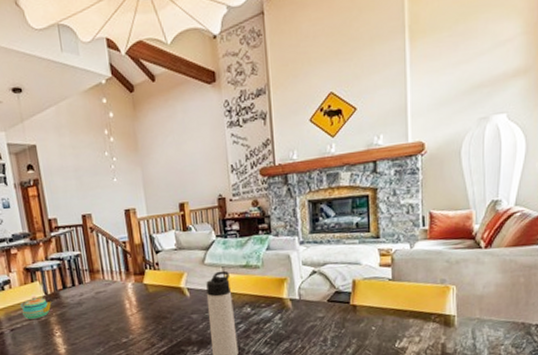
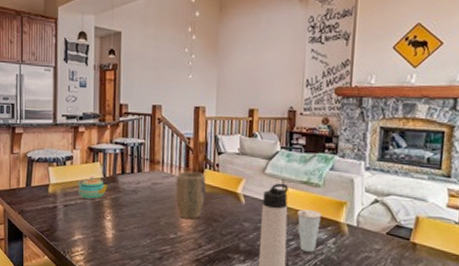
plant pot: none [118,273,151,322] -> present [175,171,206,220]
cup: none [242,291,266,332] -> present [298,209,323,252]

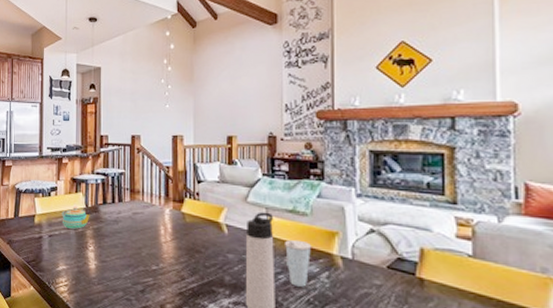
plant pot: present [175,171,206,220] -> none [155,200,186,250]

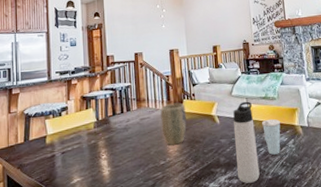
teapot: present [62,207,91,229] -> none [73,122,102,143]
plant pot: none [155,200,186,250] -> present [159,102,187,145]

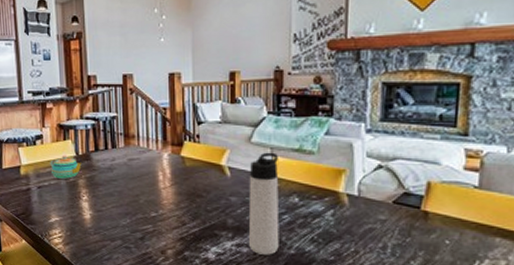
teapot: none [73,122,102,143] -> present [50,156,83,179]
plant pot: present [159,102,187,145] -> none [152,144,186,196]
cup: present [262,119,281,155] -> none [290,179,318,226]

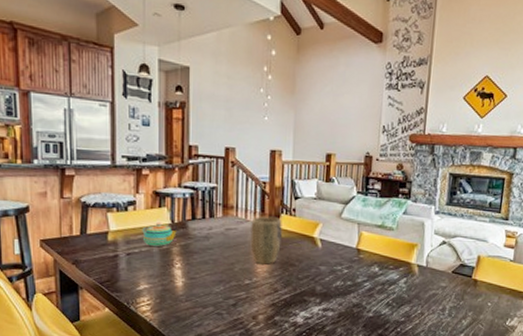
plant pot: none [152,144,186,196] -> present [250,216,282,265]
thermos bottle: present [248,152,279,255] -> none [334,227,364,318]

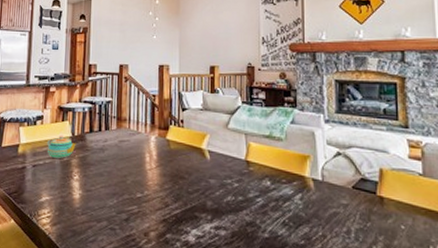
plant pot: present [250,216,282,265] -> none [141,128,171,177]

